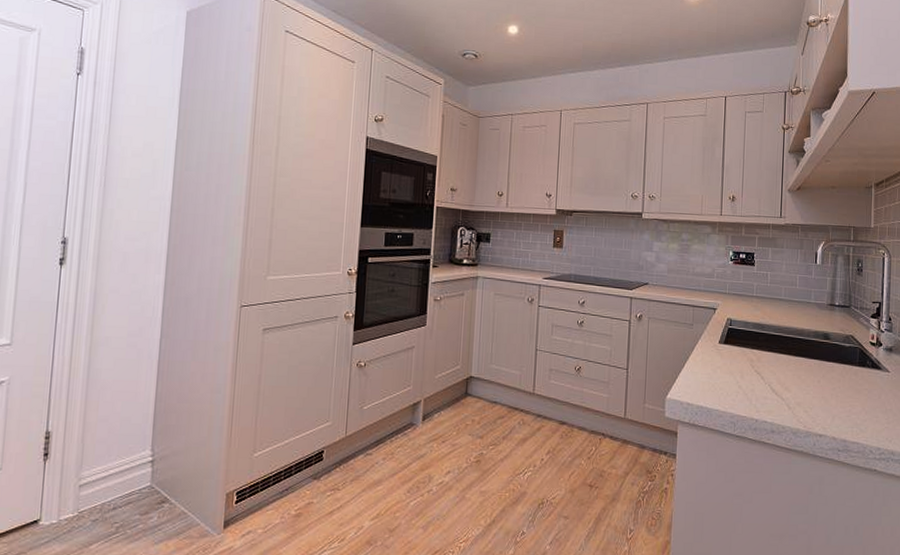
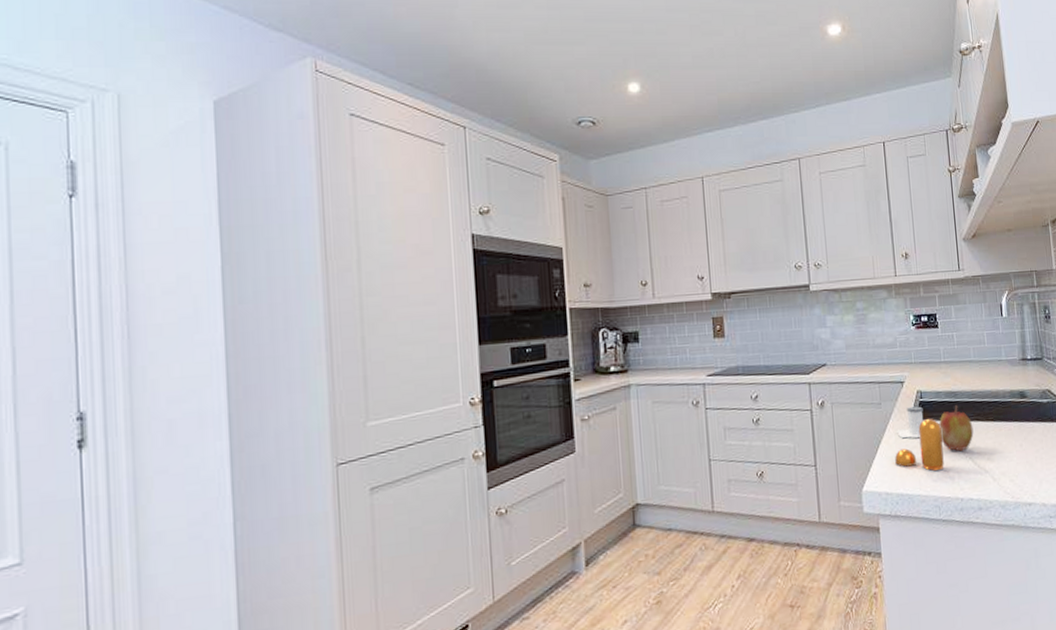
pepper shaker: none [699,344,745,391] -> present [895,418,944,471]
salt shaker: none [704,332,731,359] -> present [897,406,924,439]
apple: none [743,336,776,378] -> present [938,405,974,452]

